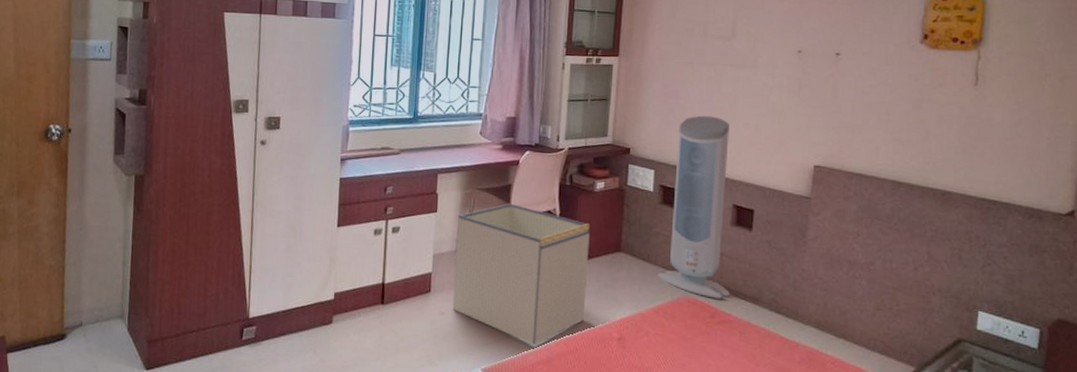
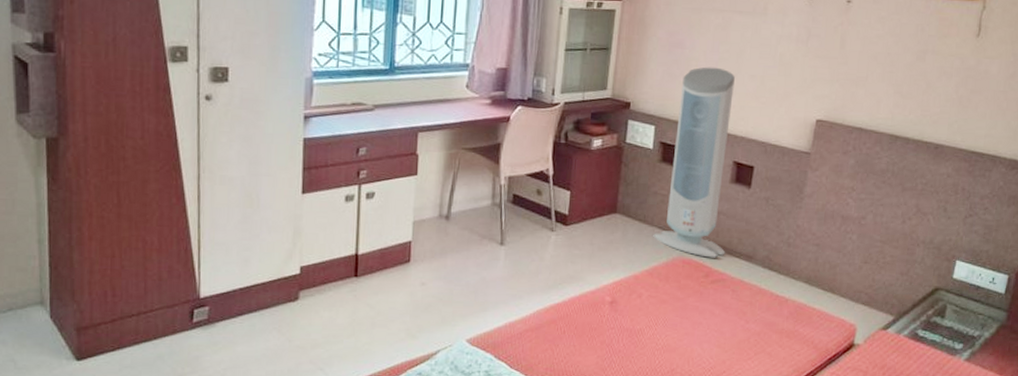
storage bin: present [452,203,590,346] -> none [434,163,585,313]

